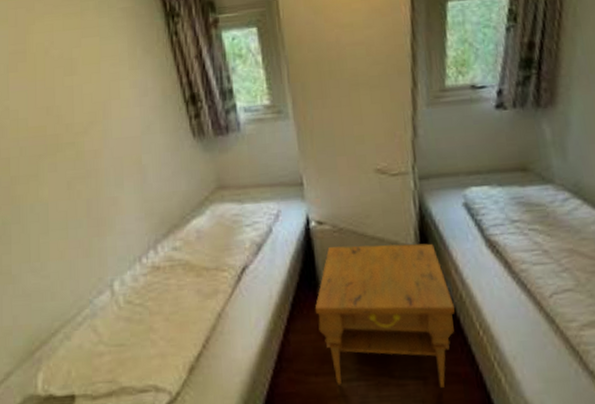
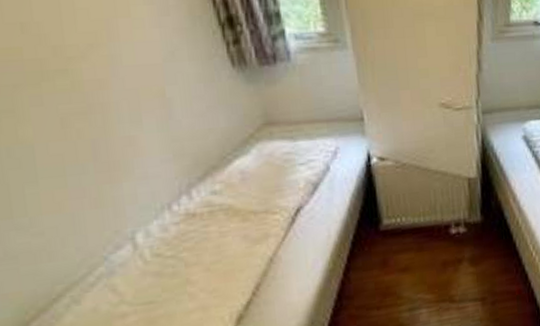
nightstand: present [314,243,456,388] -> none [376,175,512,315]

